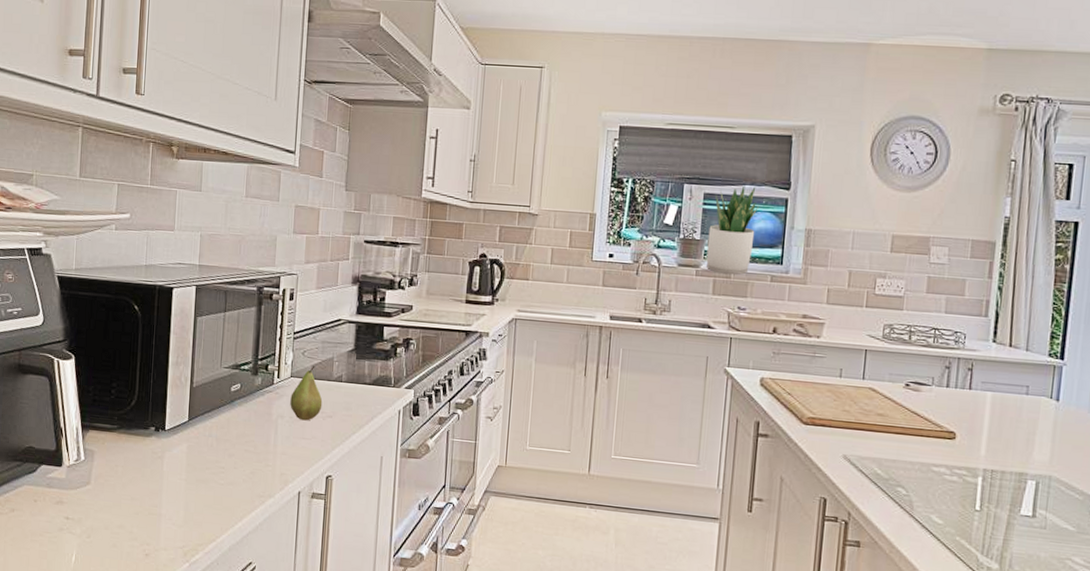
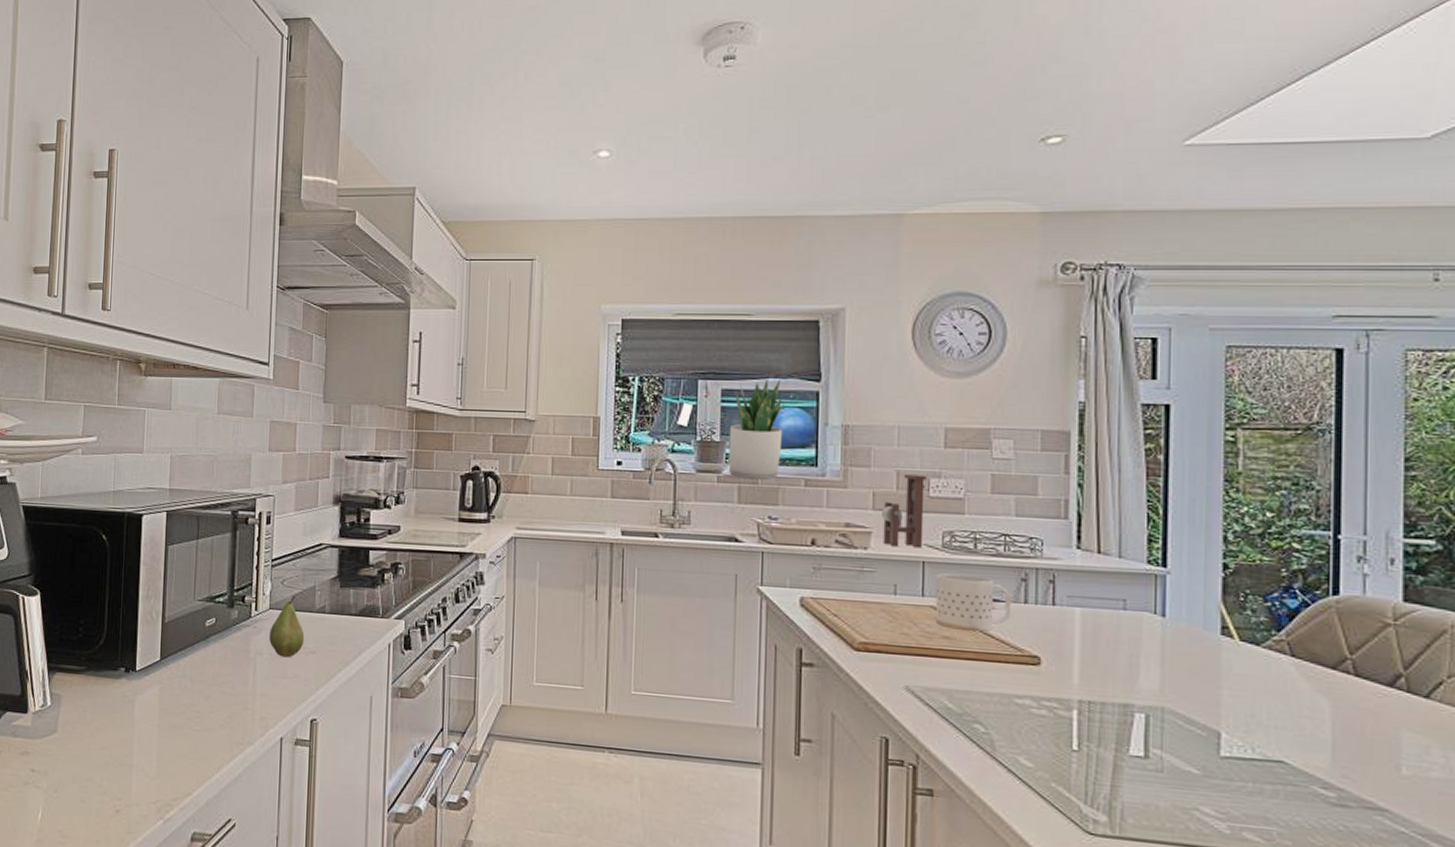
paper towel holder: none [833,274,874,338] -> present [882,475,927,548]
mug: none [872,360,937,411] -> present [935,573,1012,633]

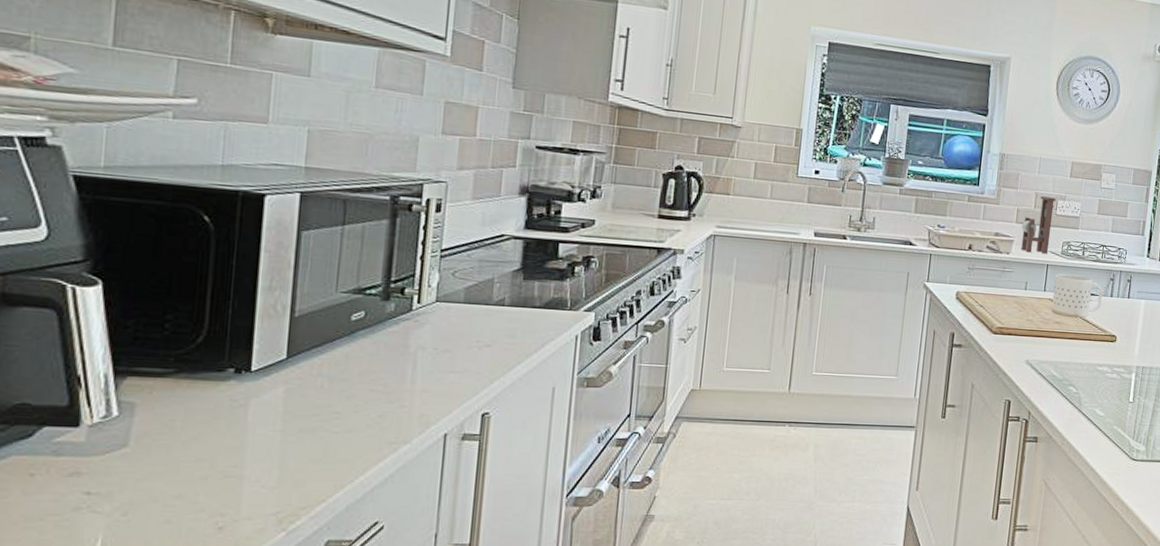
fruit: present [269,595,305,658] -> none [434,287,479,352]
planter: present [728,378,785,481] -> none [910,109,959,195]

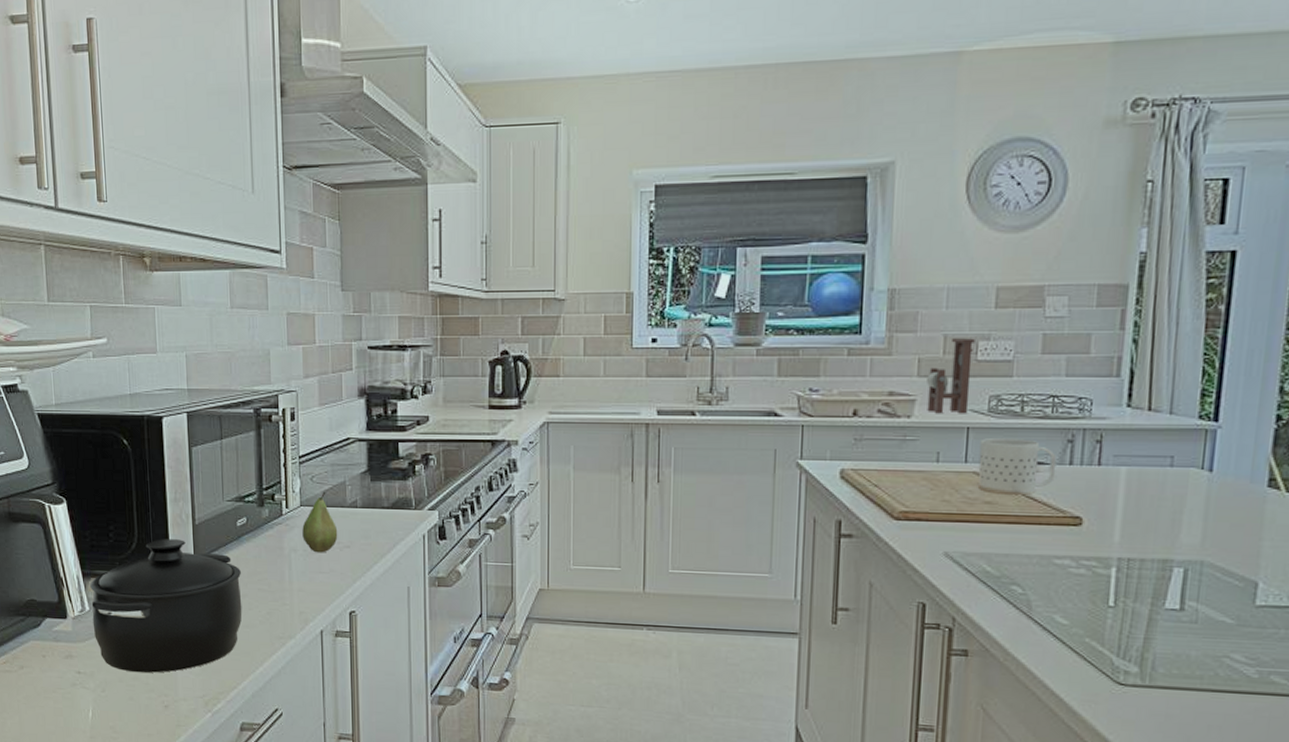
saucepan: none [121,332,351,490] -> present [90,539,242,673]
fruit: none [434,287,479,352] -> present [302,491,338,553]

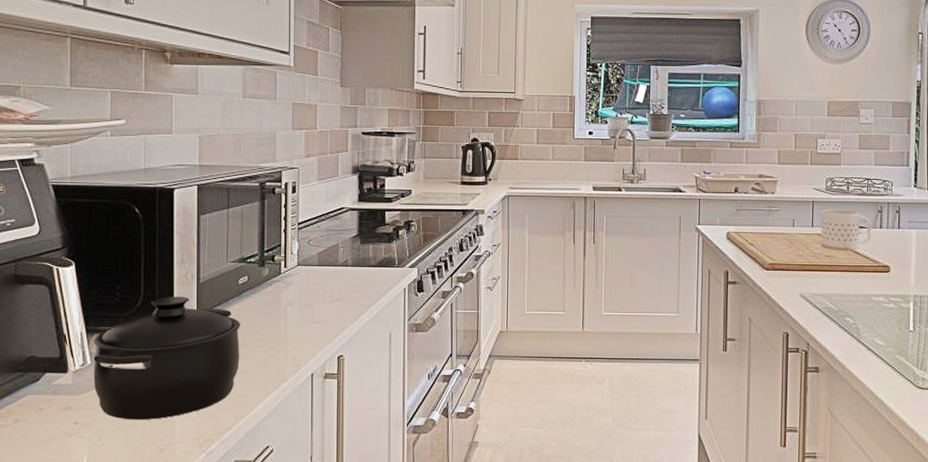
fruit: present [302,491,338,553] -> none [298,252,330,306]
paper towel holder: present [927,338,975,414] -> none [784,137,815,192]

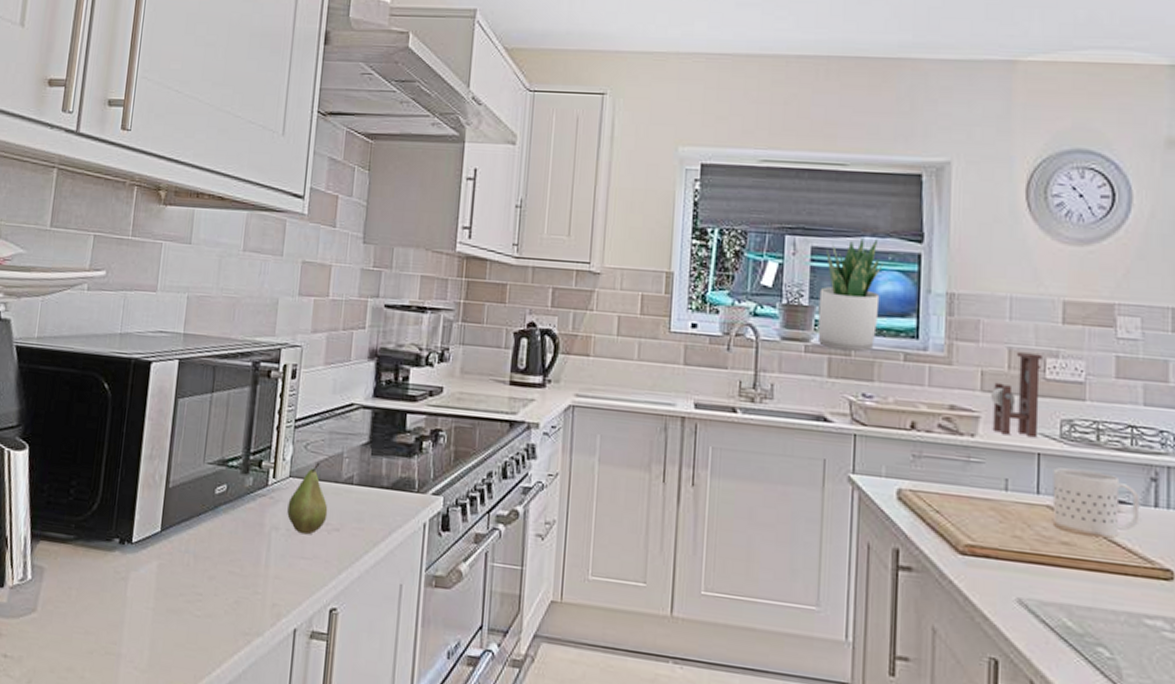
saucepan: present [93,296,241,420] -> none [31,501,213,665]
fruit: none [298,252,330,306] -> present [287,462,328,535]
planter: none [674,64,716,144] -> present [817,237,883,352]
paper towel holder: none [784,137,815,192] -> present [991,352,1042,438]

